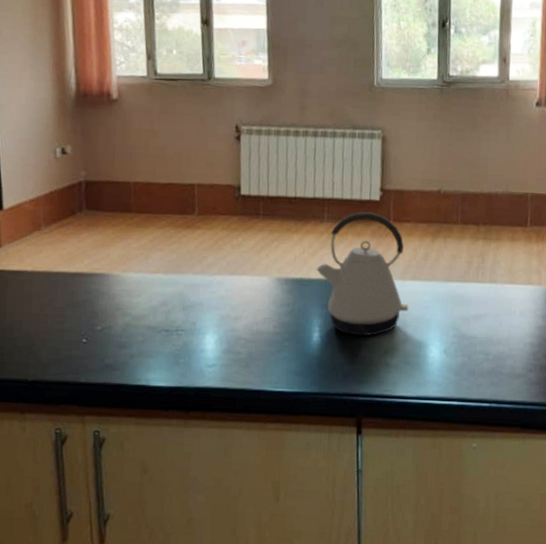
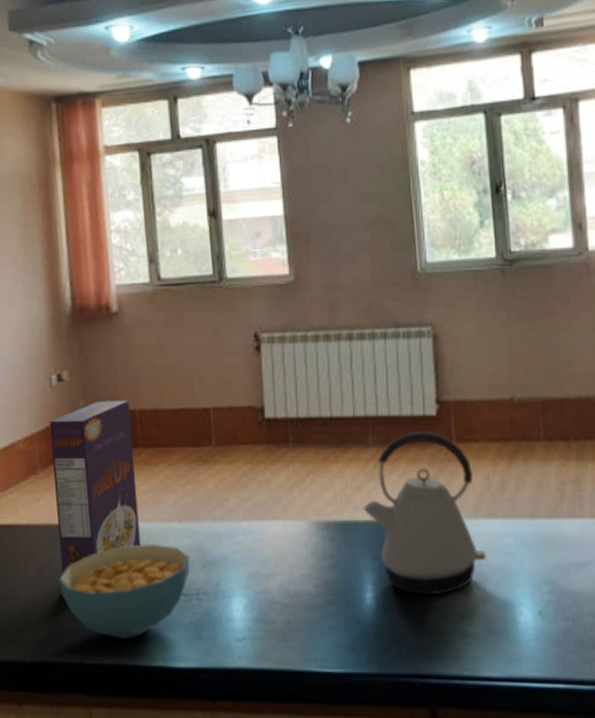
cereal box: none [53,172,131,311] -> present [49,401,141,573]
cereal bowl: none [58,290,172,364] -> present [59,544,190,639]

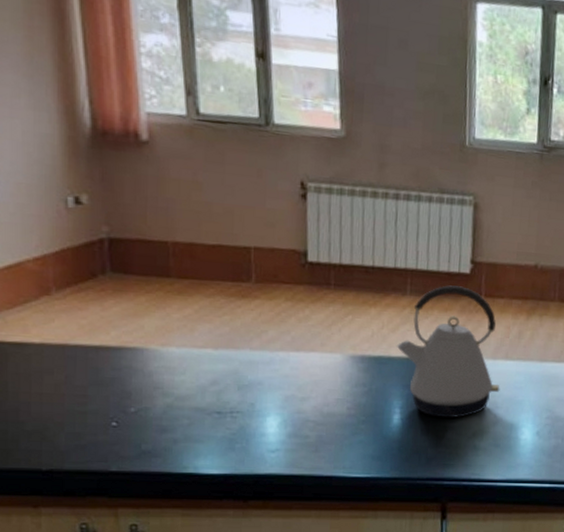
cereal box: present [49,401,141,573] -> none [65,228,172,391]
cereal bowl: present [59,544,190,639] -> none [79,367,225,450]

